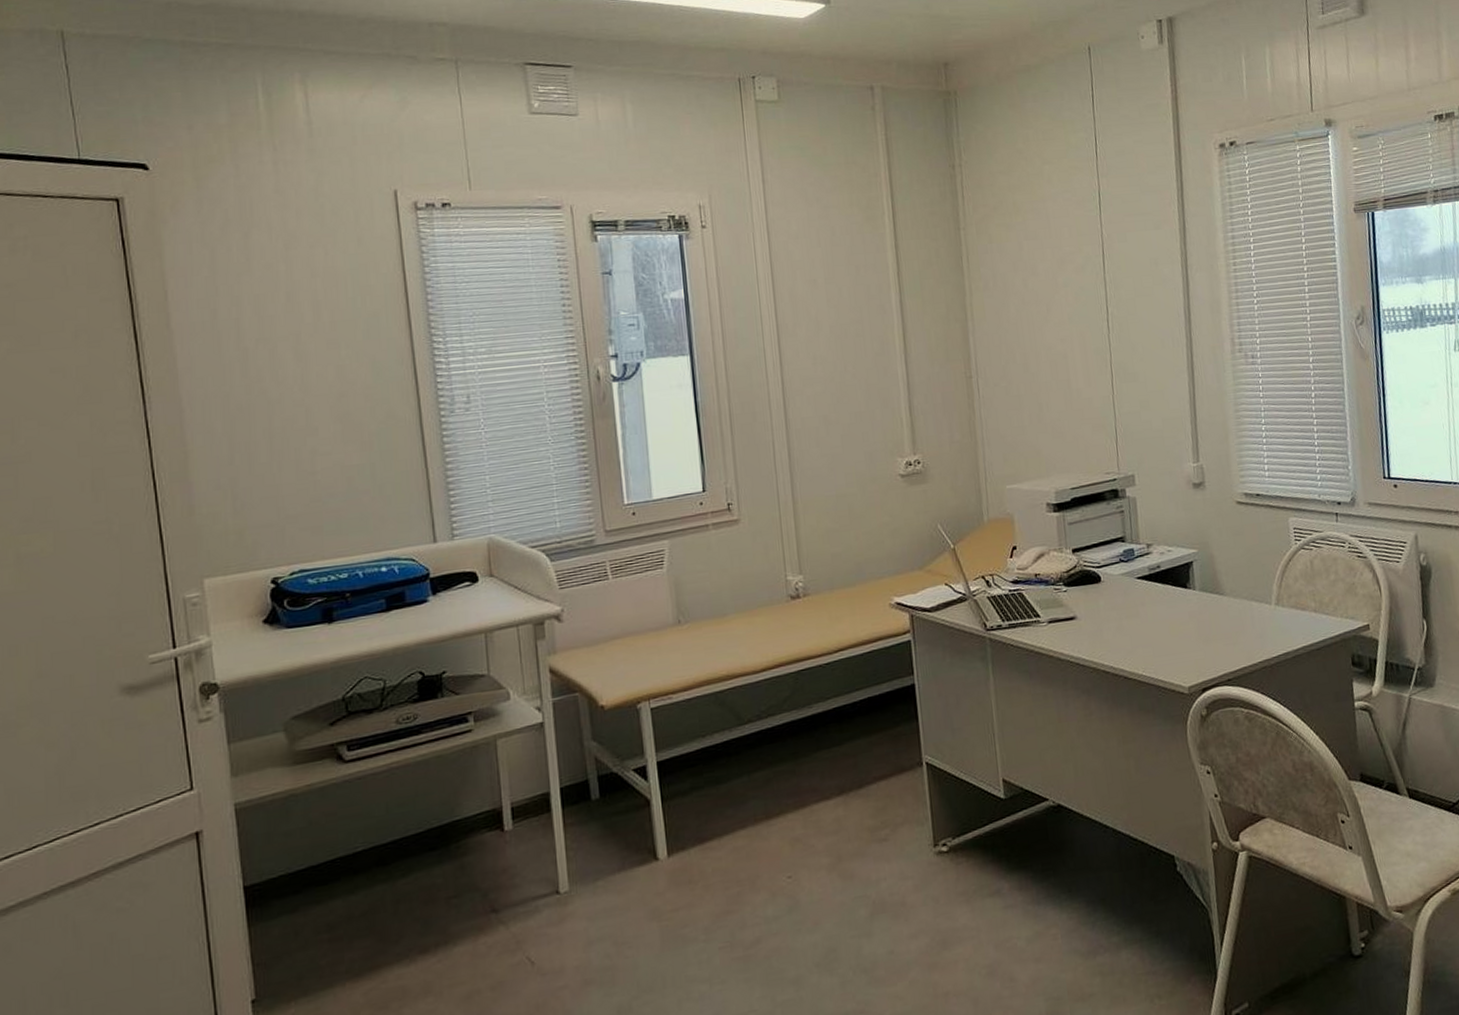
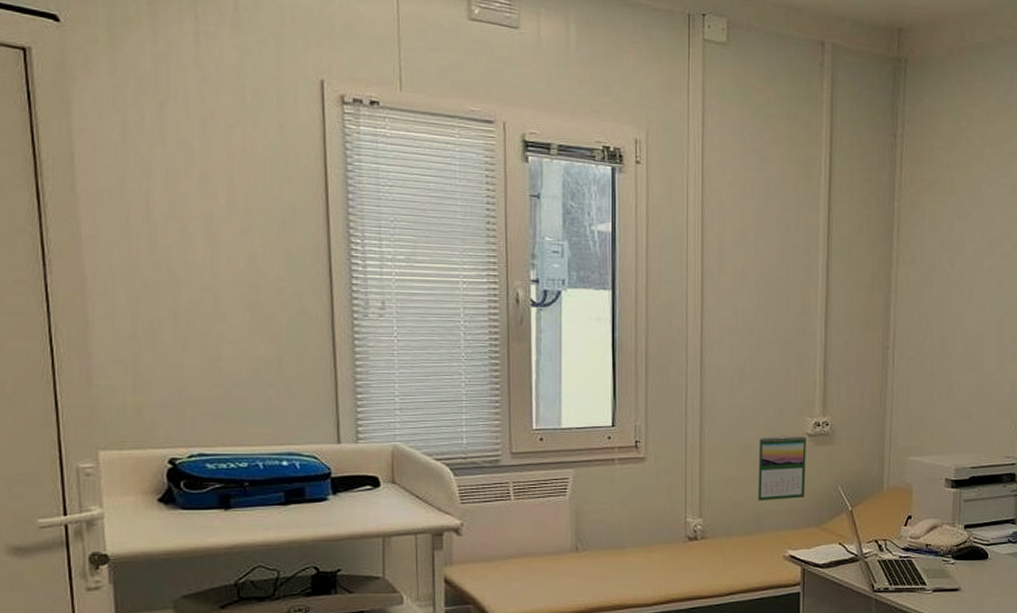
calendar: none [851,476,905,550] -> present [757,435,806,501]

